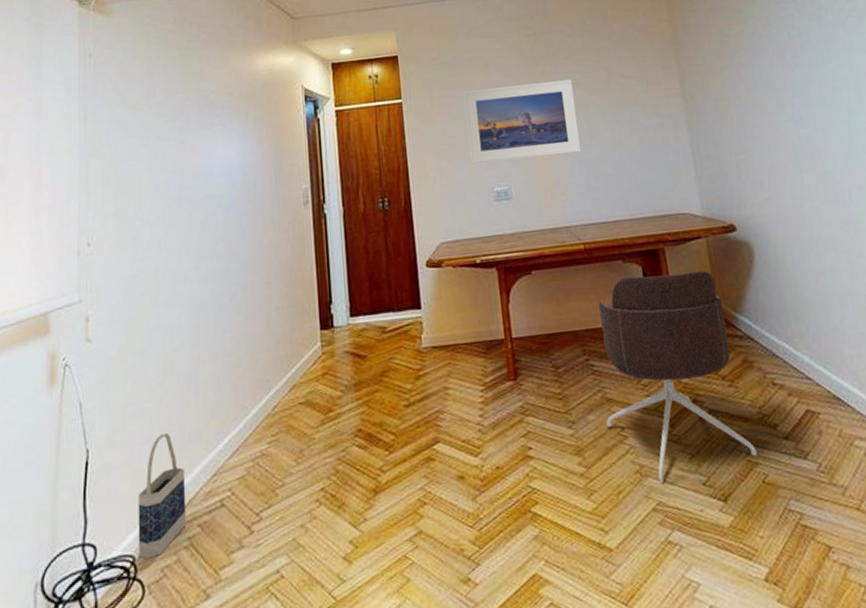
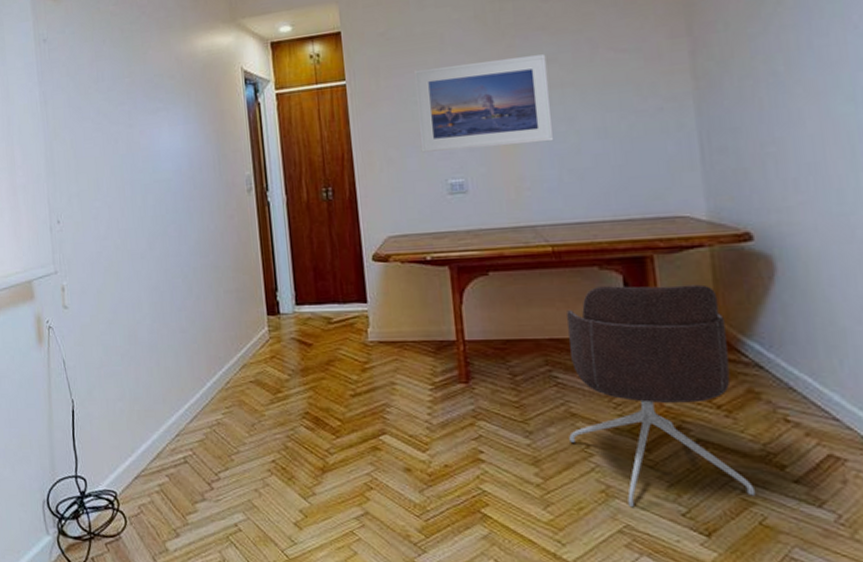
bag: present [138,434,187,559] -> none [115,395,157,496]

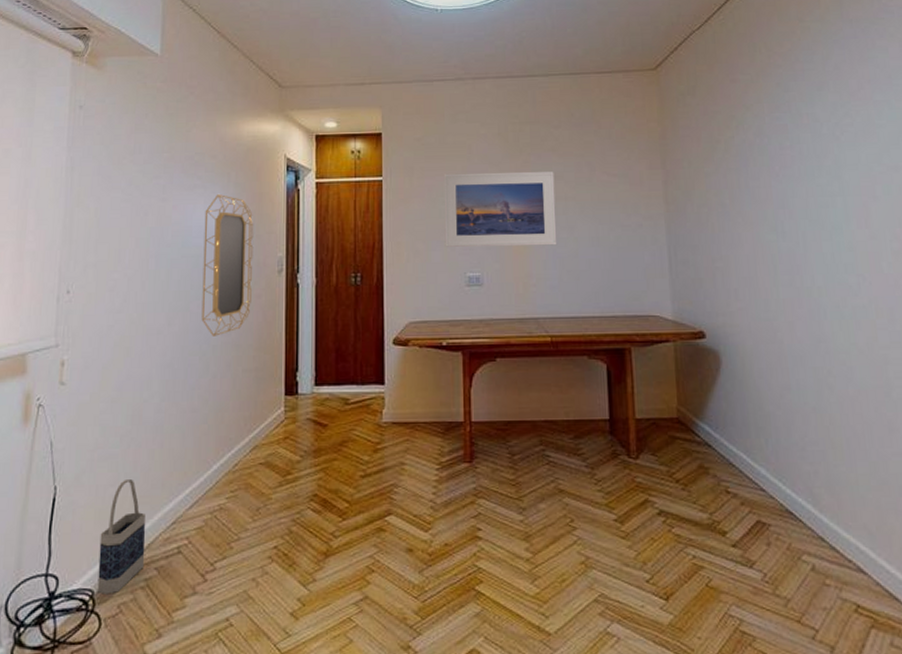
bag: none [115,395,157,496] -> present [97,480,146,594]
home mirror: none [170,115,225,259] -> present [201,194,254,336]
office chair: present [567,284,756,508] -> none [557,374,704,577]

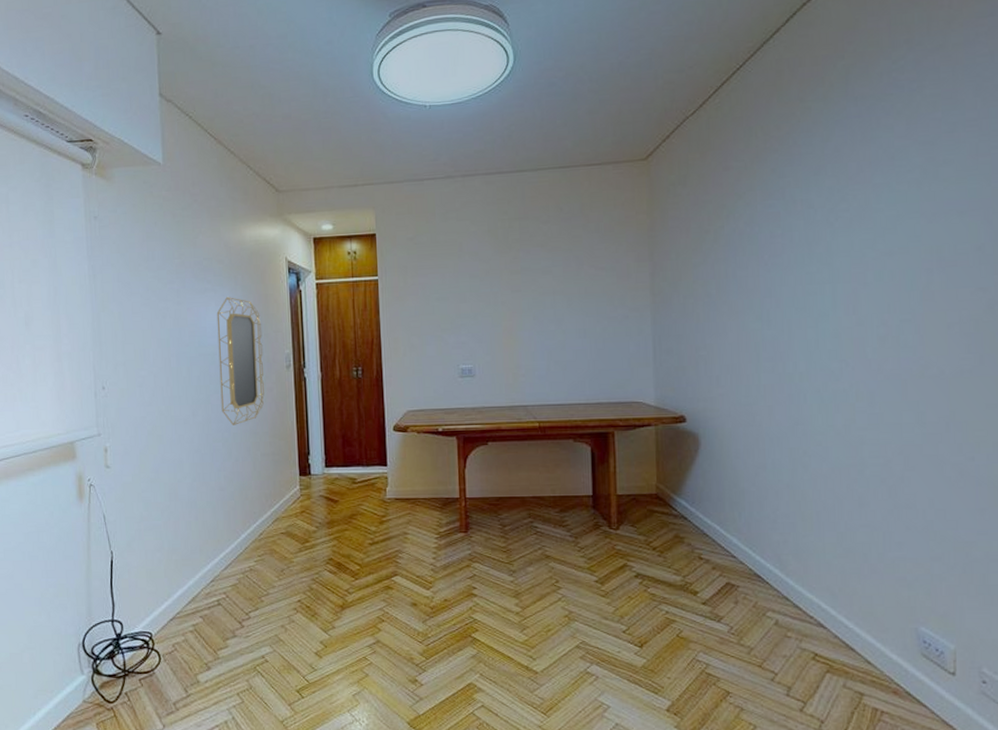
bag: present [97,480,146,594] -> none [152,546,191,636]
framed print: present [444,171,557,248] -> none [437,267,546,342]

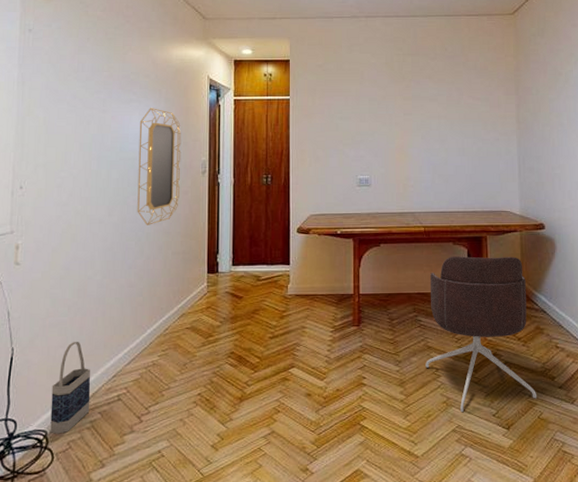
bag: none [152,546,191,636] -> present [50,342,91,434]
office chair: none [543,455,676,628] -> present [425,256,538,413]

